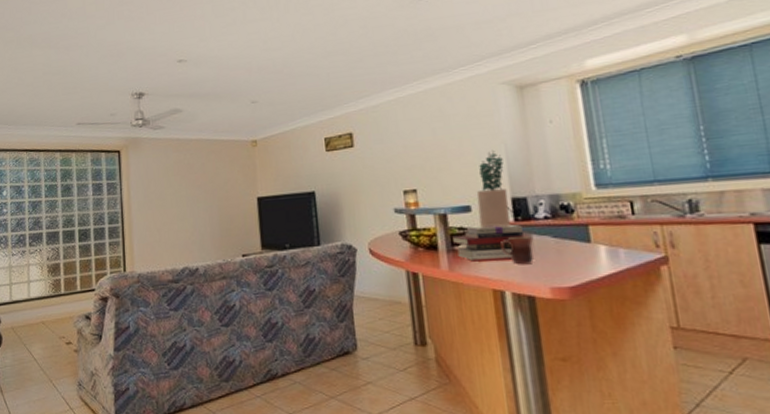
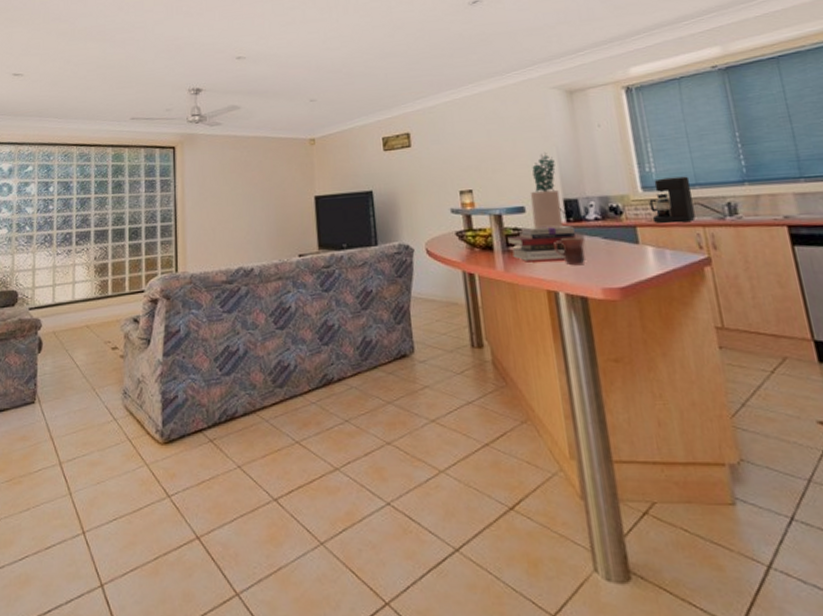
coffee maker: none [603,173,653,221] -> present [649,176,696,223]

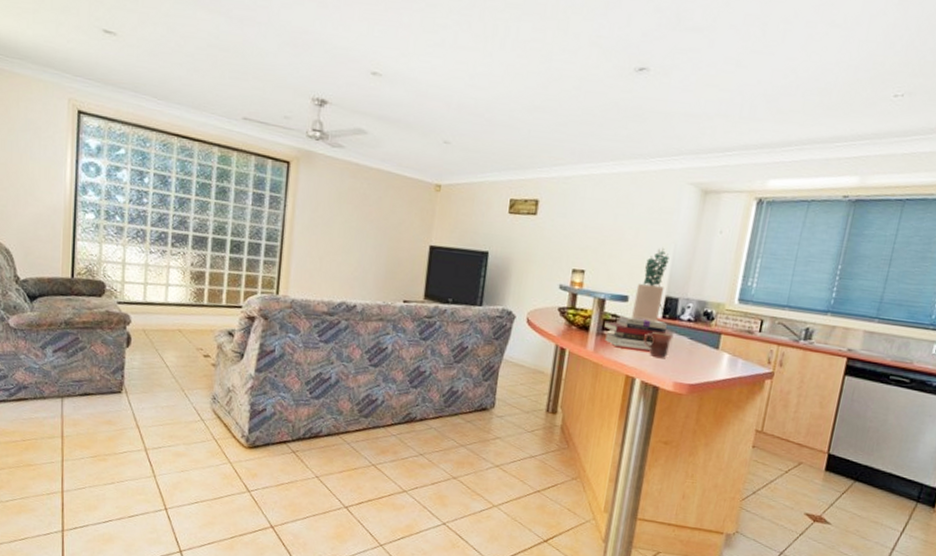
coffee maker: present [649,176,696,223] -> none [737,294,783,339]

